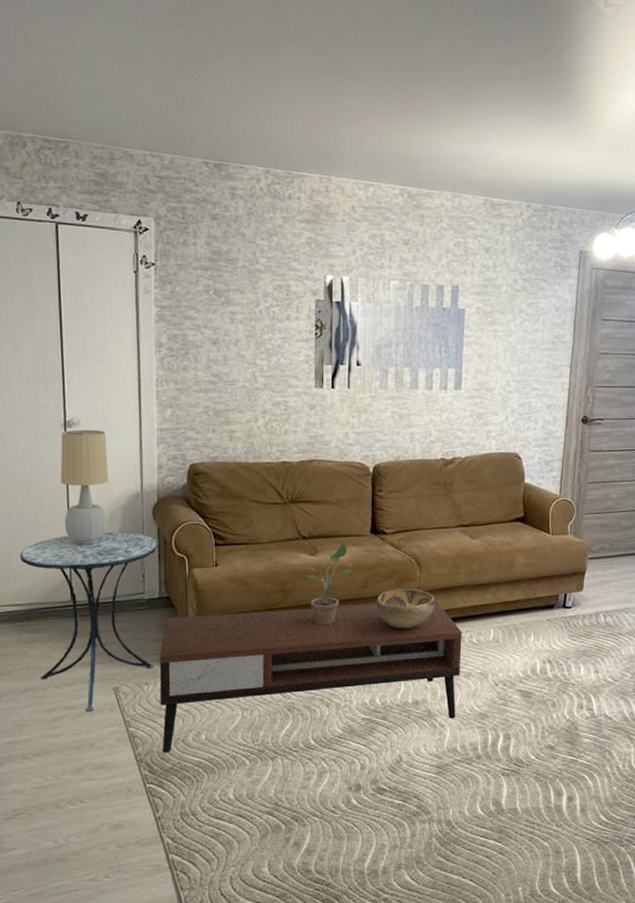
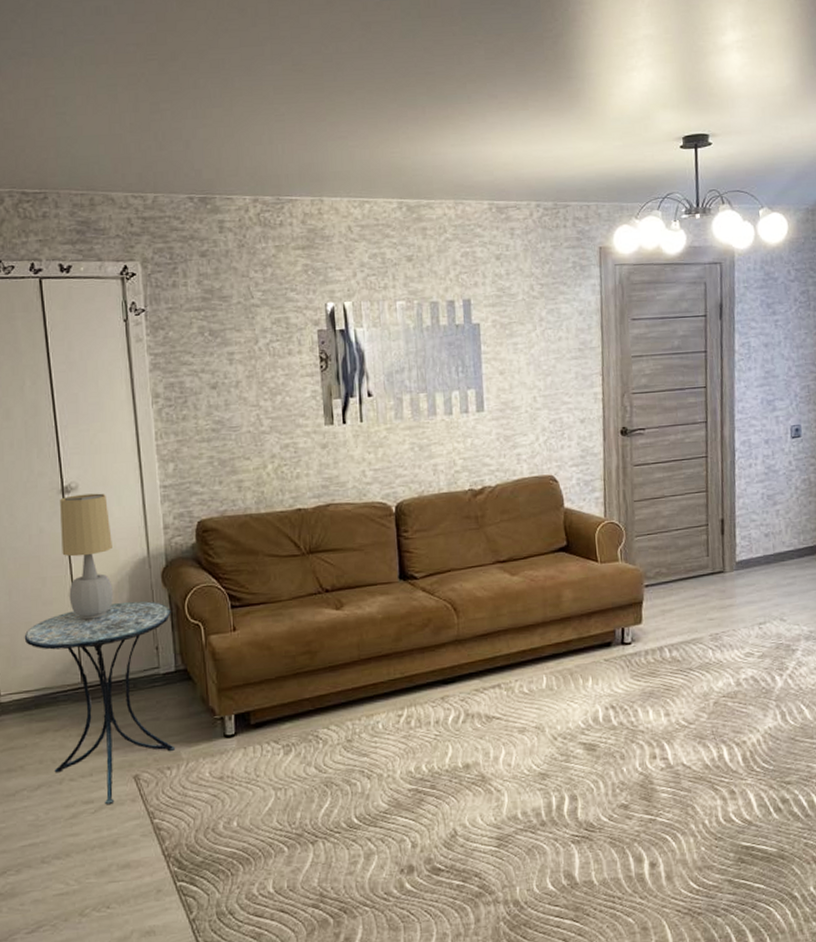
coffee table: present [159,600,462,753] -> none [181,648,513,846]
potted plant: present [304,542,353,625] -> none [331,592,384,687]
decorative bowl: present [376,589,435,628] -> none [412,637,478,684]

